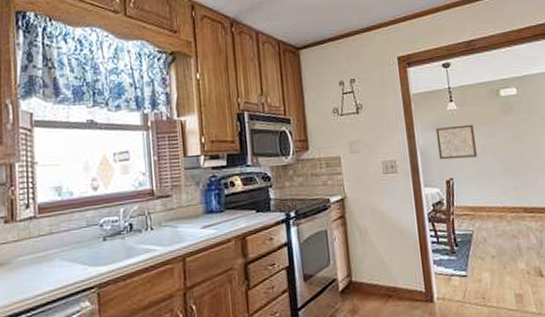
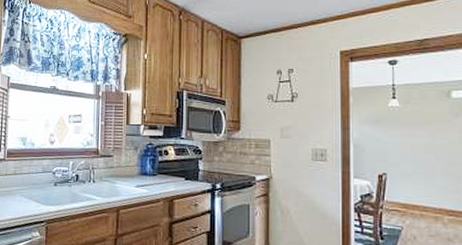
wall art: present [435,124,478,160] -> none [373,122,417,156]

